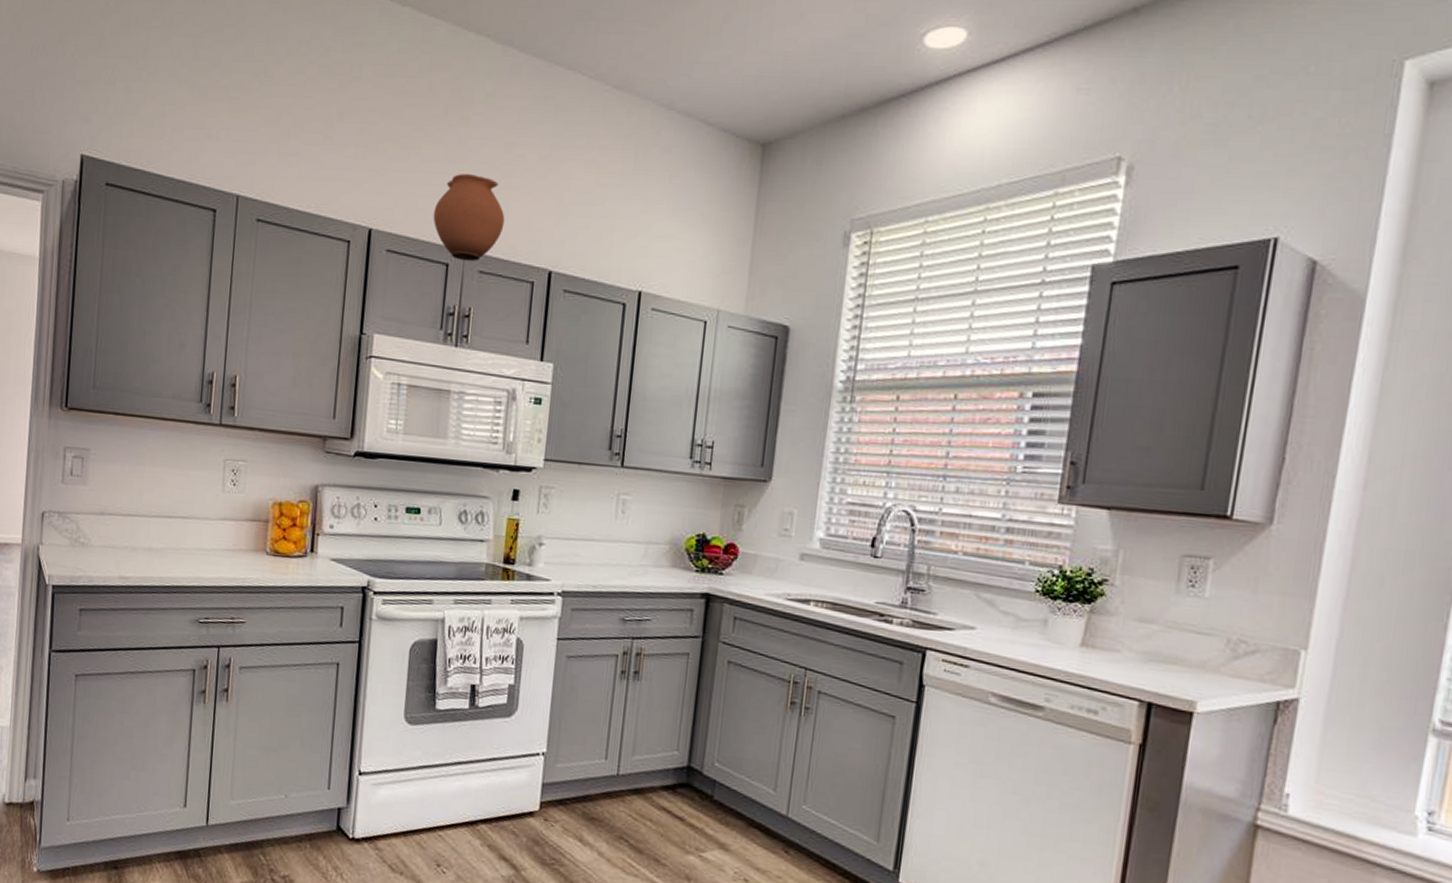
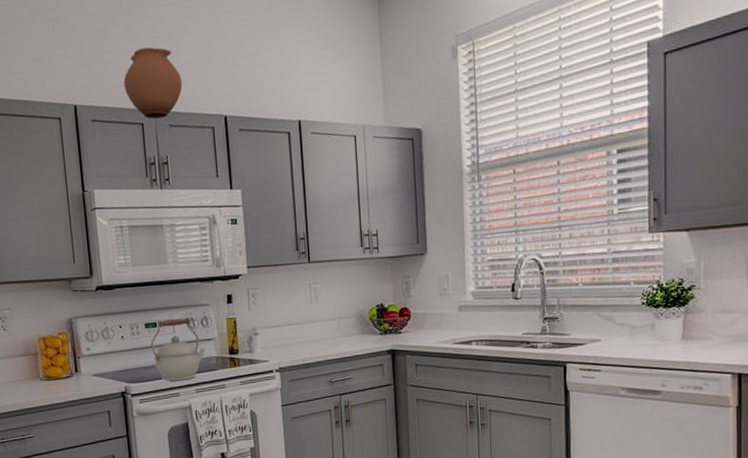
kettle: none [408,506,475,586] -> present [150,317,206,381]

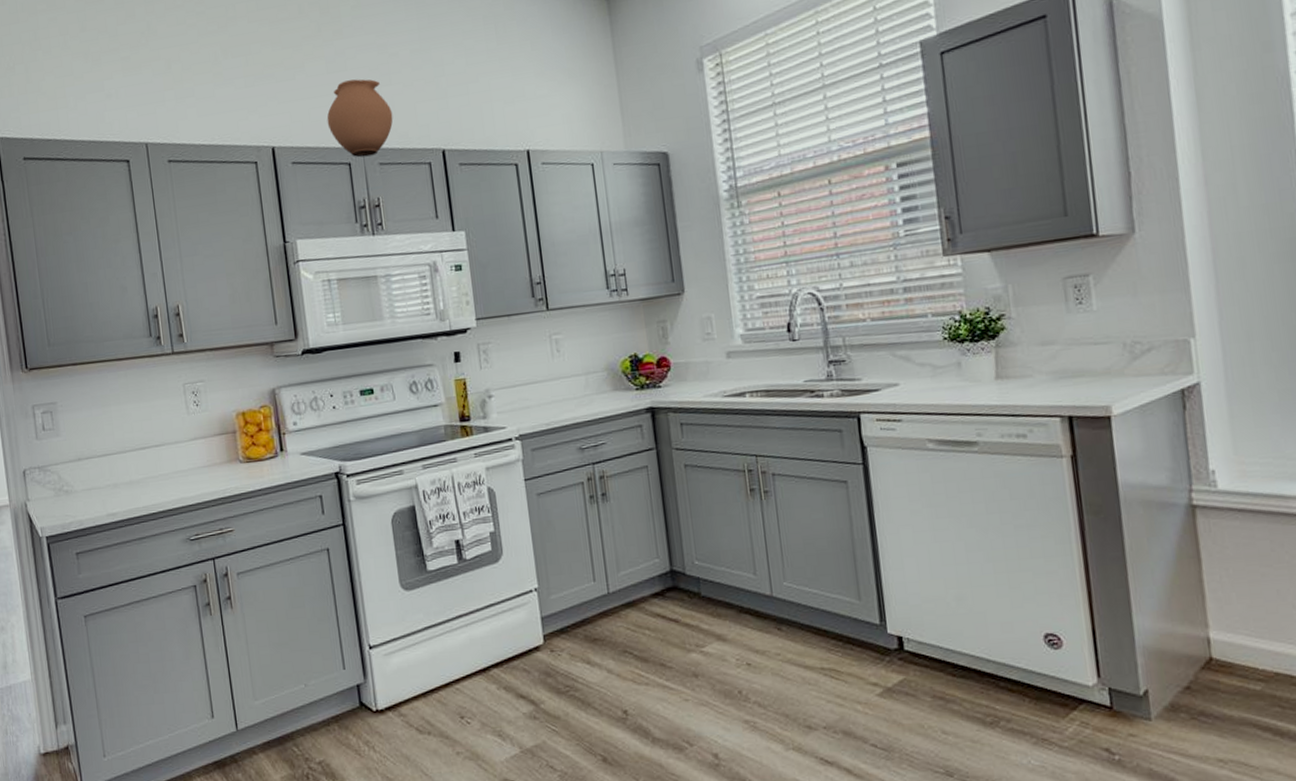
kettle: present [150,317,206,381] -> none [367,381,432,457]

